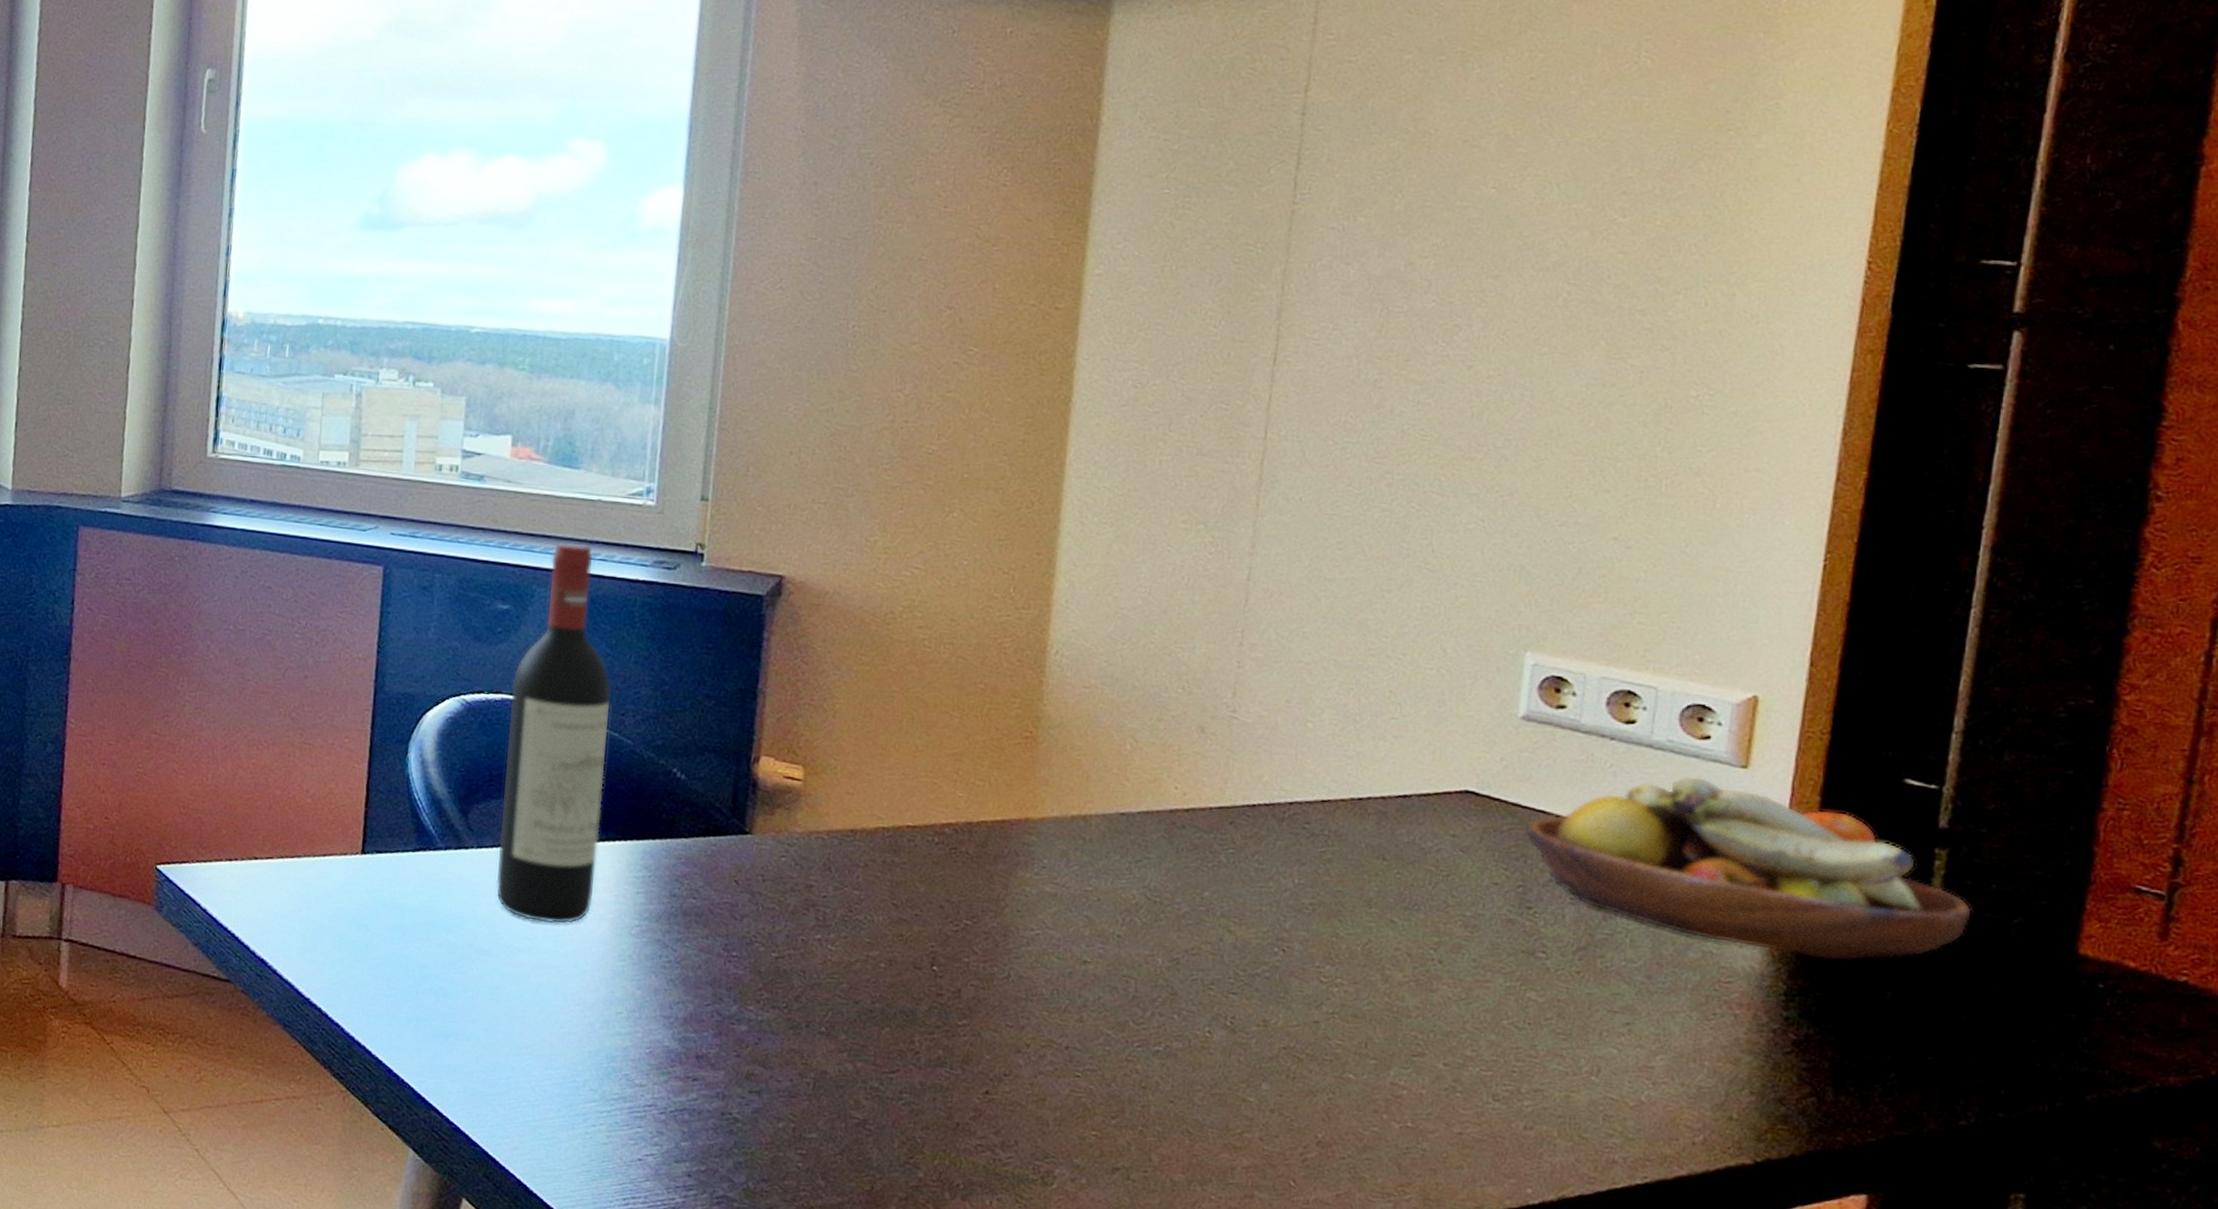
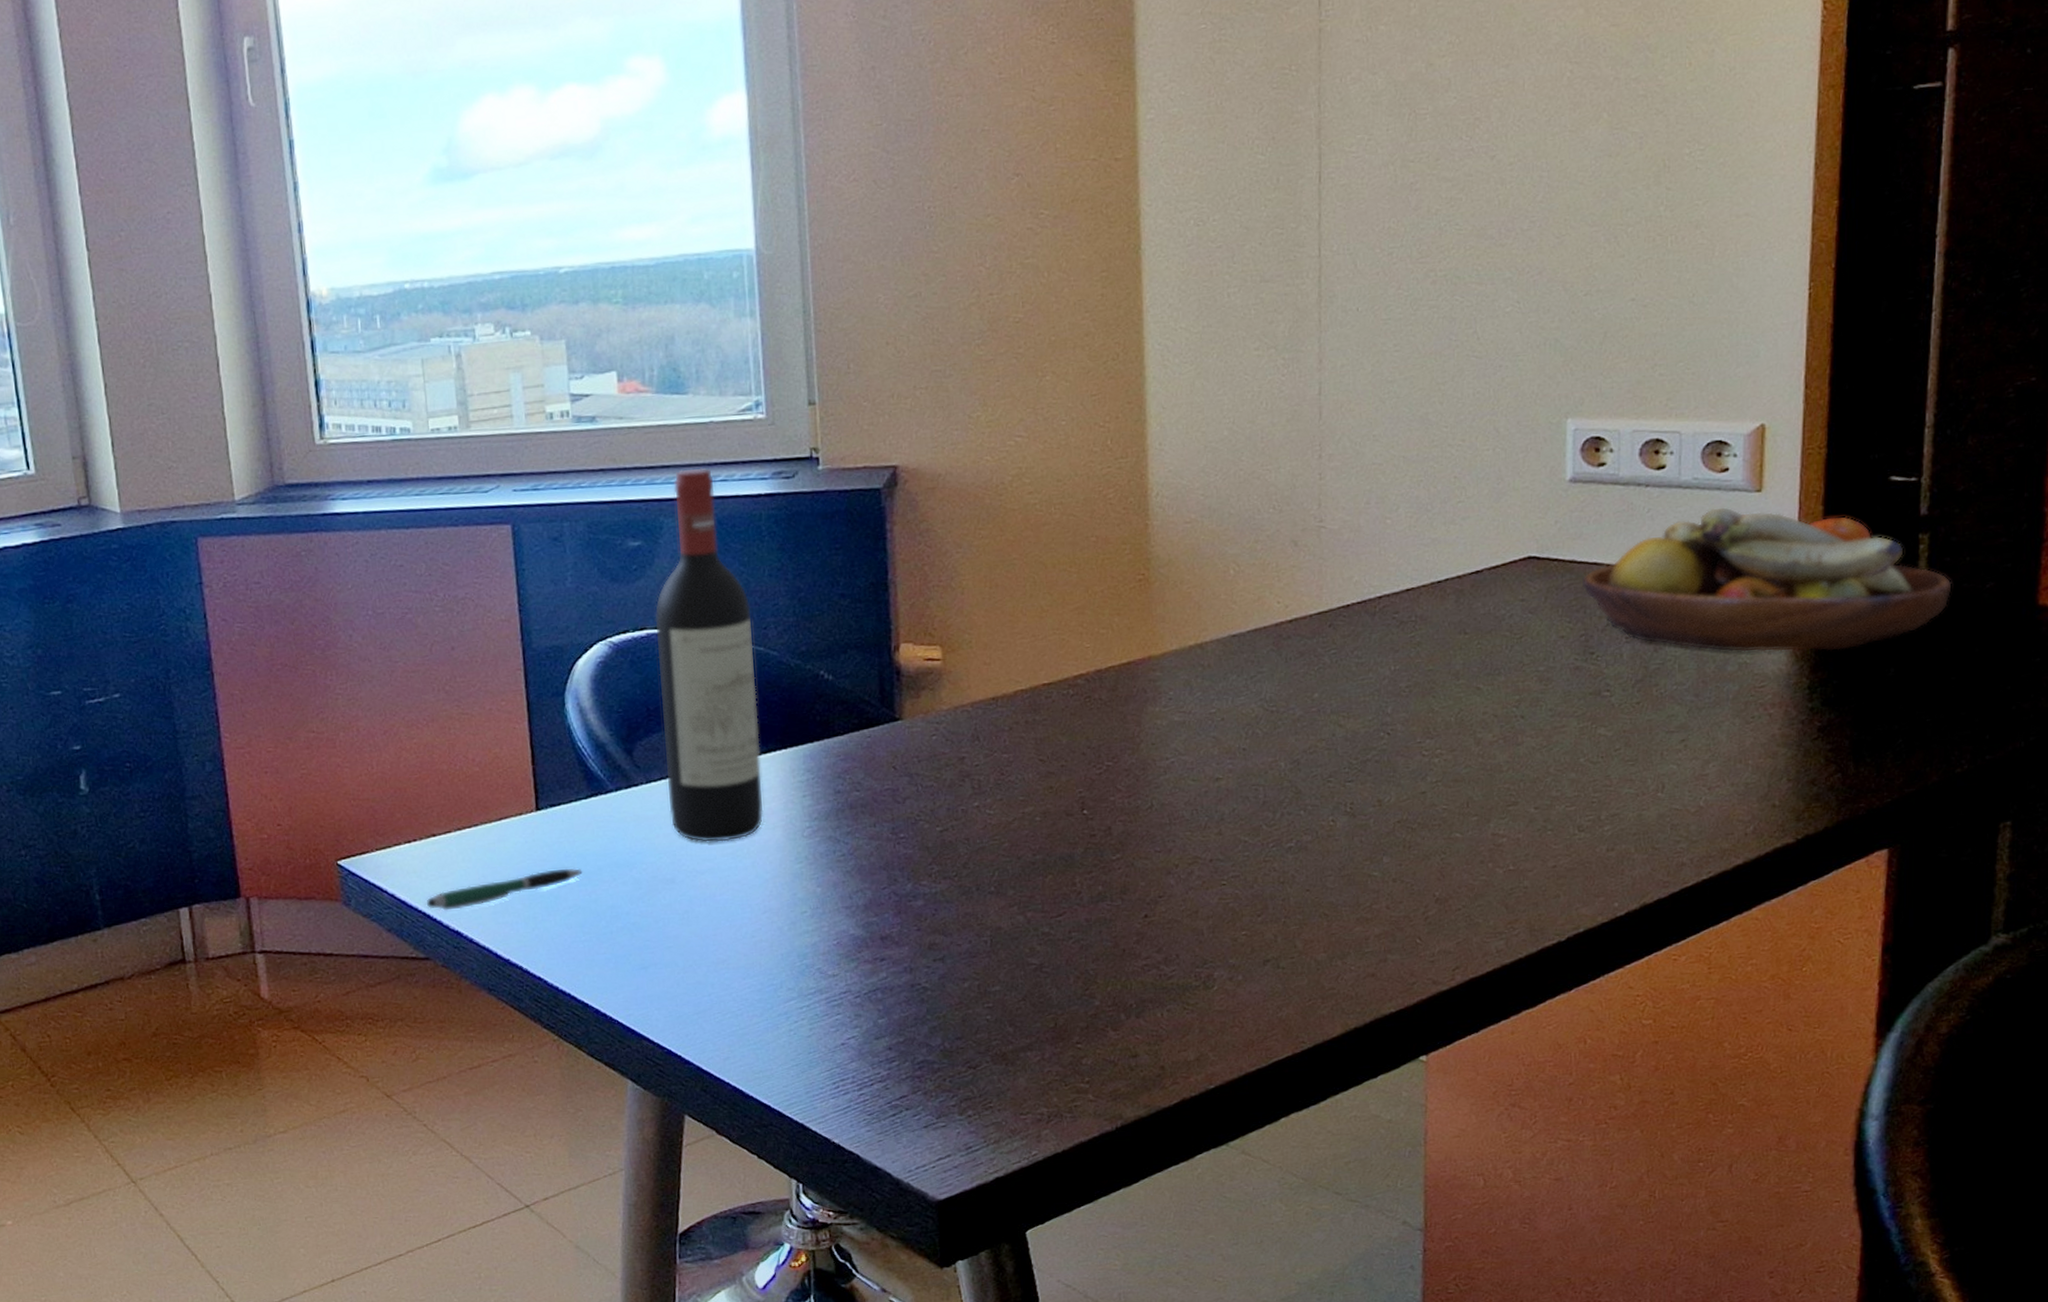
pen: none [236,915,398,938] -> present [426,867,583,911]

